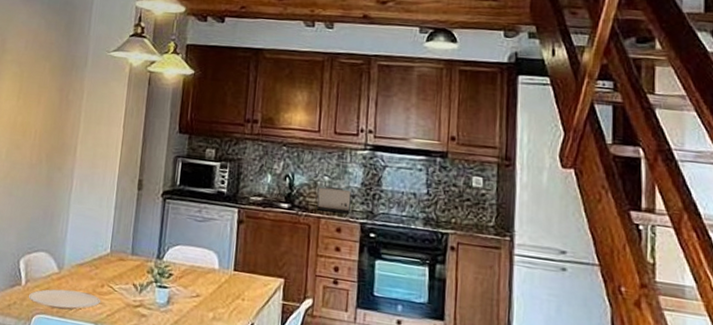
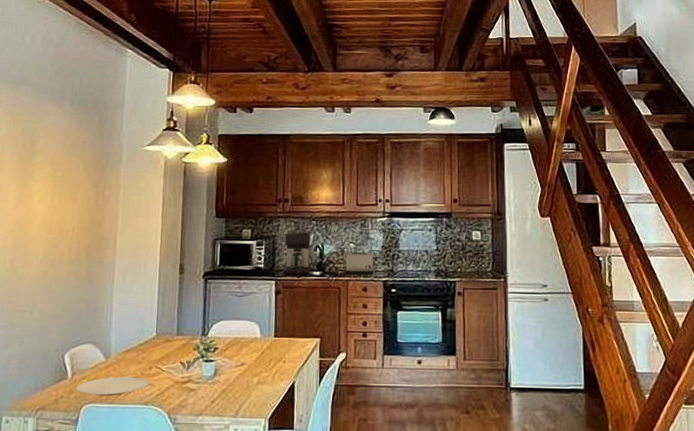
coffee maker: none [249,156,281,206] -> present [284,232,311,275]

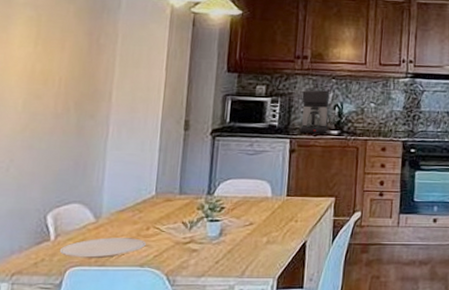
toaster: present [344,252,375,275] -> none [363,111,396,135]

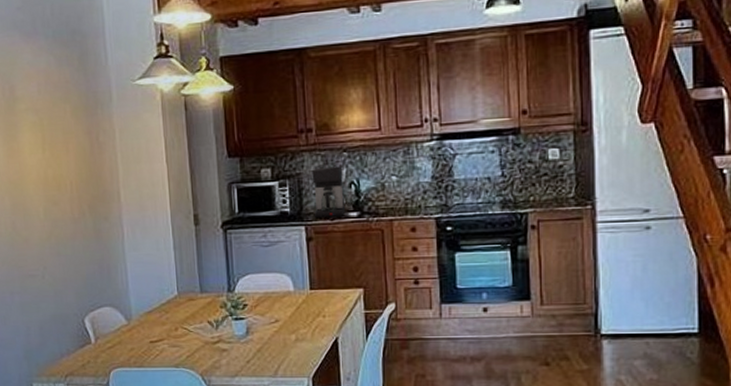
plate: present [59,238,146,258] -> none [101,339,177,359]

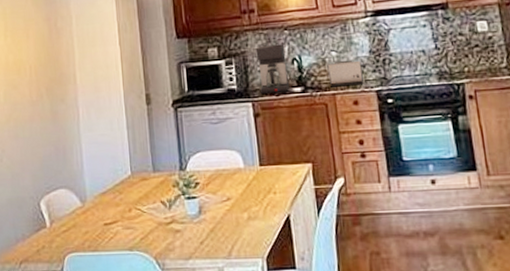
toaster: none [386,184,424,213] -> present [327,59,364,87]

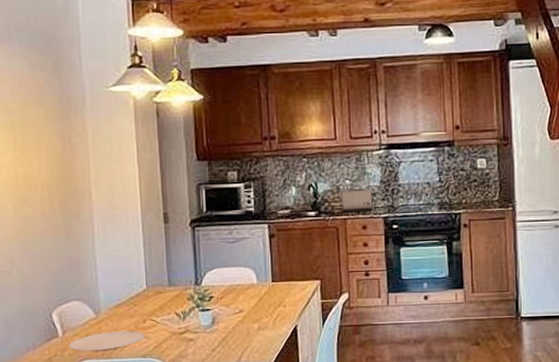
plate: none [55,221,131,244] -> present [68,330,145,352]
coffee maker: present [256,44,290,95] -> none [274,171,305,217]

